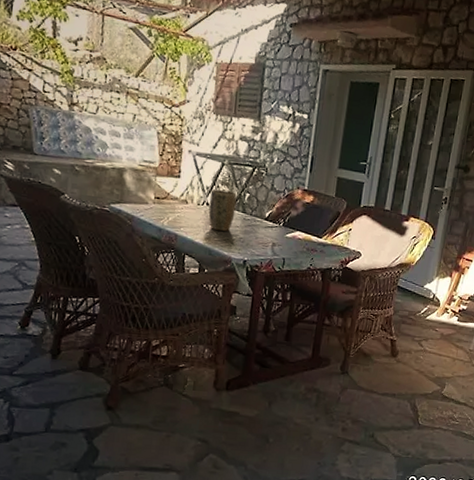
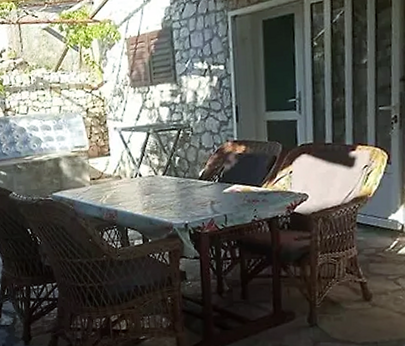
plant pot: present [208,189,237,231] -> none [141,158,169,199]

